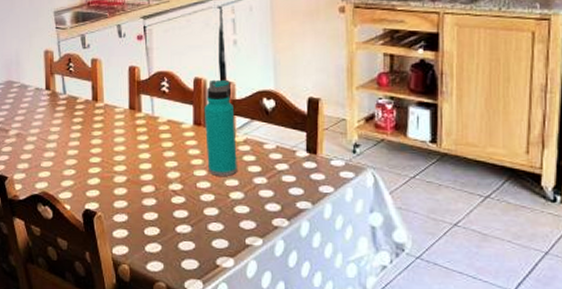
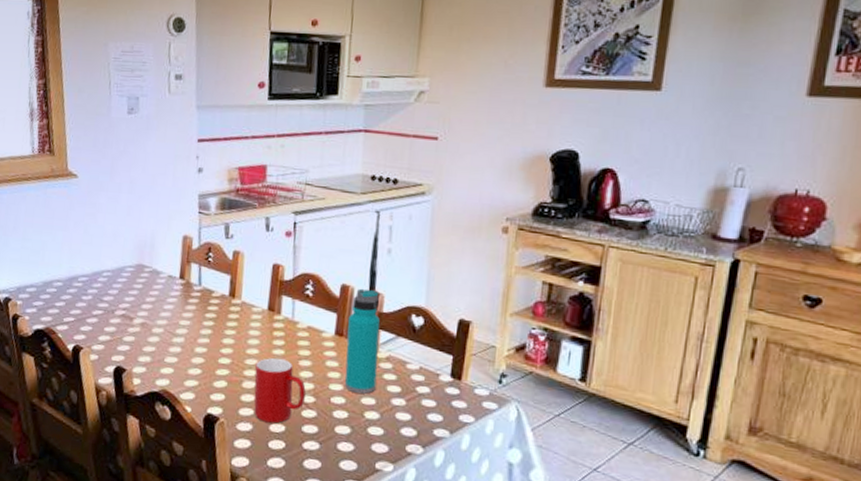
cup: none [124,152,173,212] -> present [254,357,306,424]

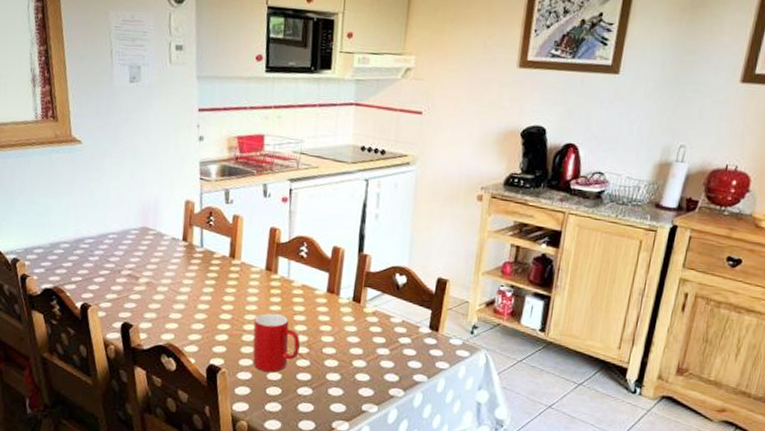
water bottle: present [344,288,380,394] -> none [335,250,368,345]

